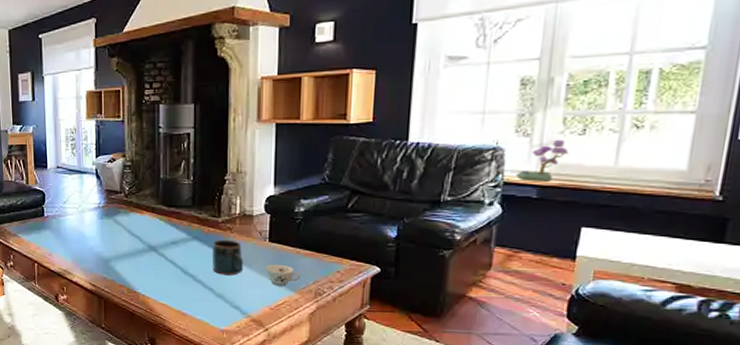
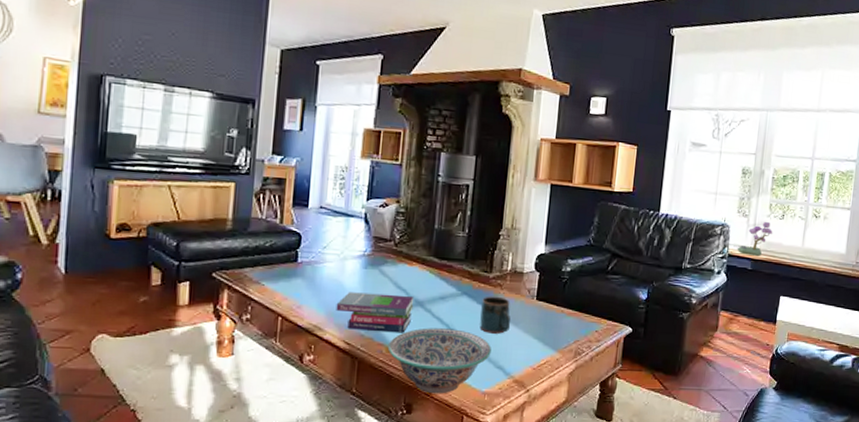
books: none [80,240,148,276] -> present [336,292,414,333]
decorative bowl: none [128,270,226,331] -> present [387,328,491,394]
teacup: present [265,264,300,286] -> none [531,322,563,345]

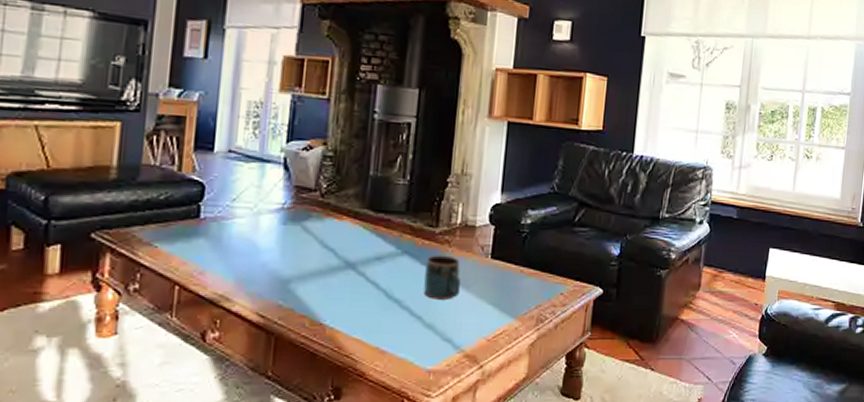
books: present [336,292,414,333] -> none [247,253,345,302]
decorative bowl: present [387,328,491,394] -> none [311,294,438,375]
flowering plant: present [737,221,773,257] -> none [721,162,761,204]

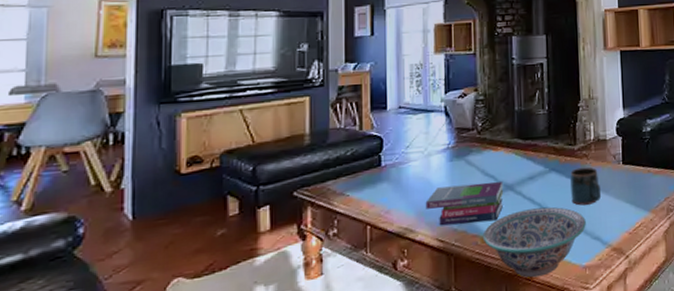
books: none [247,253,345,302] -> present [425,182,504,226]
decorative bowl: none [311,294,438,375] -> present [482,207,586,278]

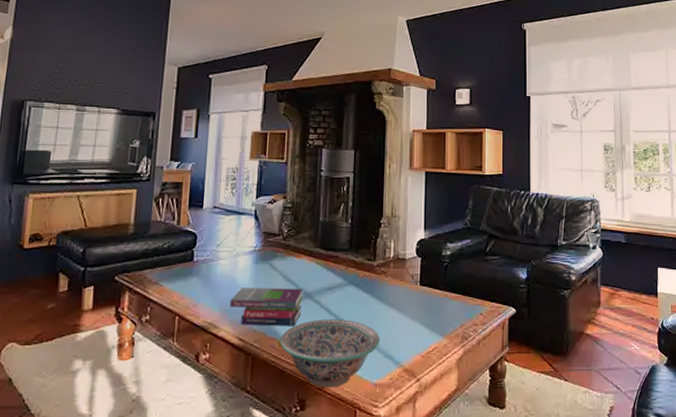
mug: present [569,167,601,206] -> none [366,284,396,322]

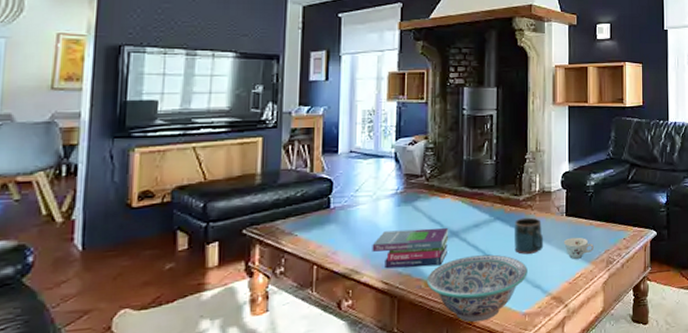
mug: none [366,284,396,322] -> present [513,217,543,254]
teacup: none [416,308,448,331] -> present [563,237,594,259]

